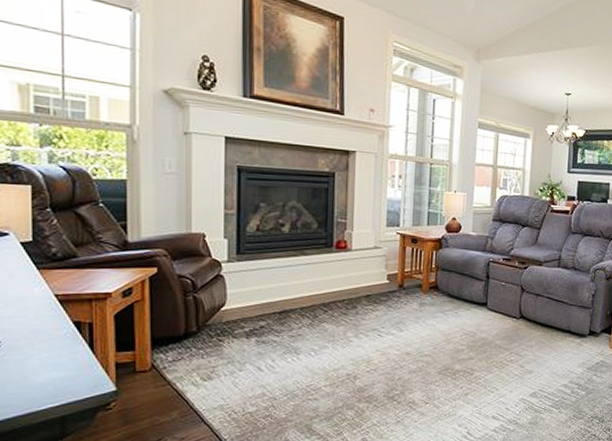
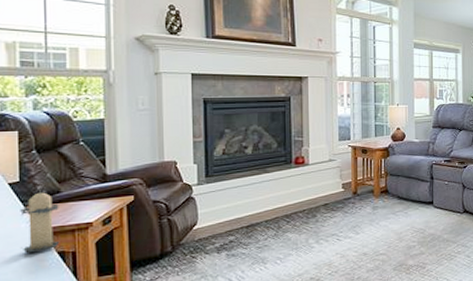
candle: none [33,251,76,320] -> present [20,188,60,253]

